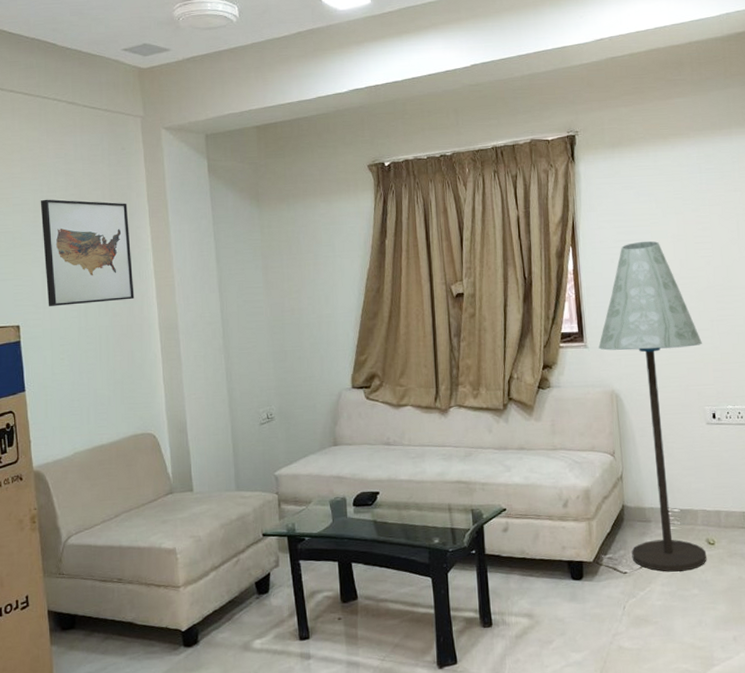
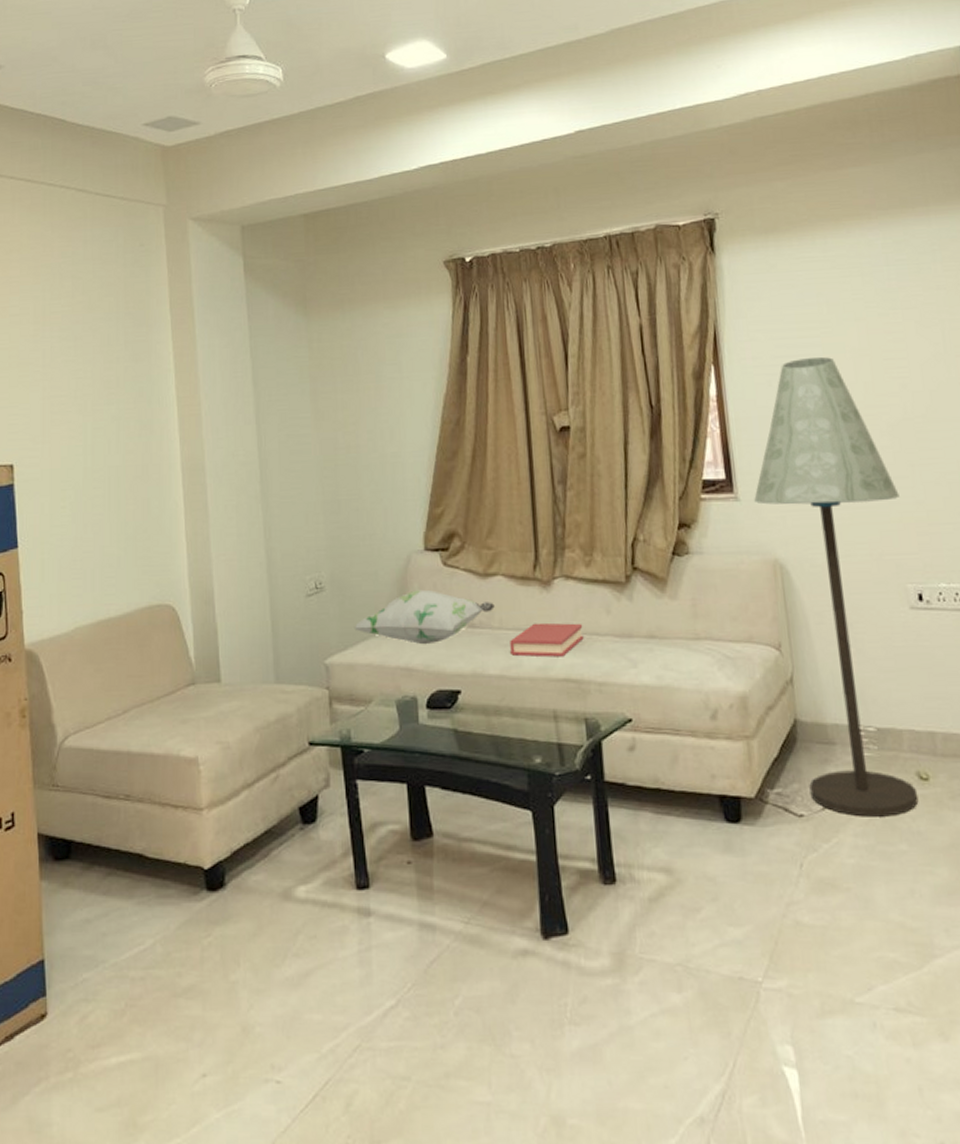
wall art: present [40,199,135,306] -> none [42,308,152,441]
decorative pillow: none [297,417,405,459] -> present [354,589,495,645]
hardback book: none [416,440,472,466] -> present [510,622,584,657]

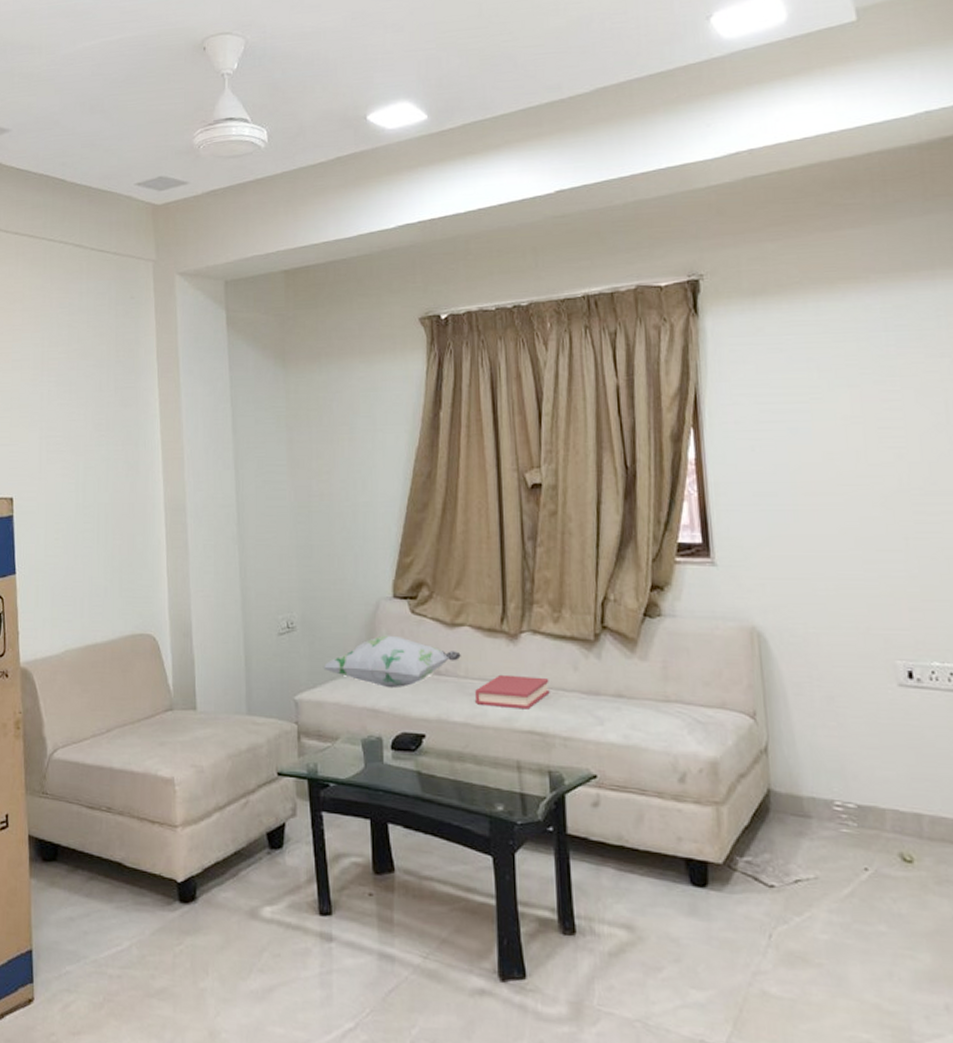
floor lamp: present [754,356,919,817] -> none [732,423,901,896]

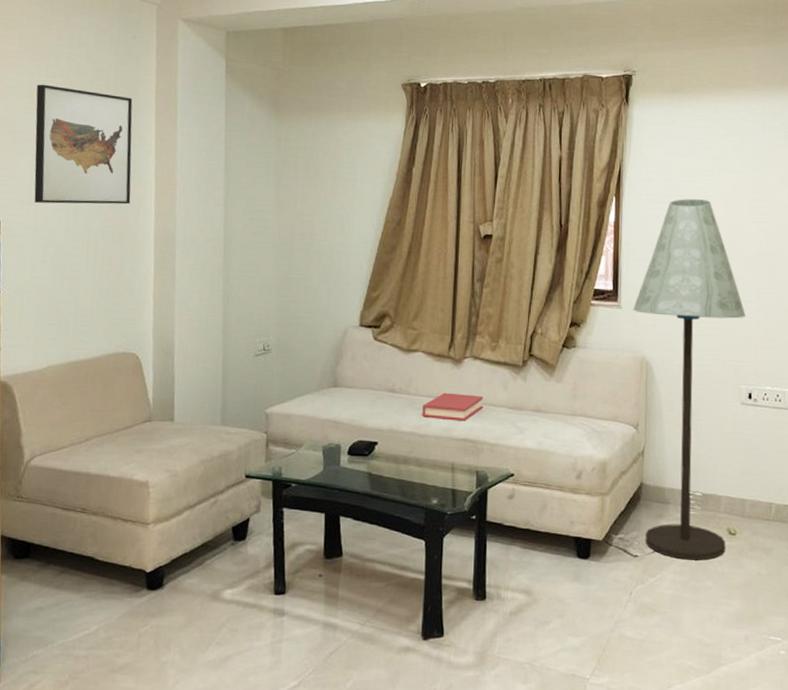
wall art: none [40,354,138,477] -> present [34,84,133,205]
decorative pillow: present [323,635,461,688] -> none [293,358,413,403]
floor lamp: none [732,423,901,896] -> present [633,198,746,561]

